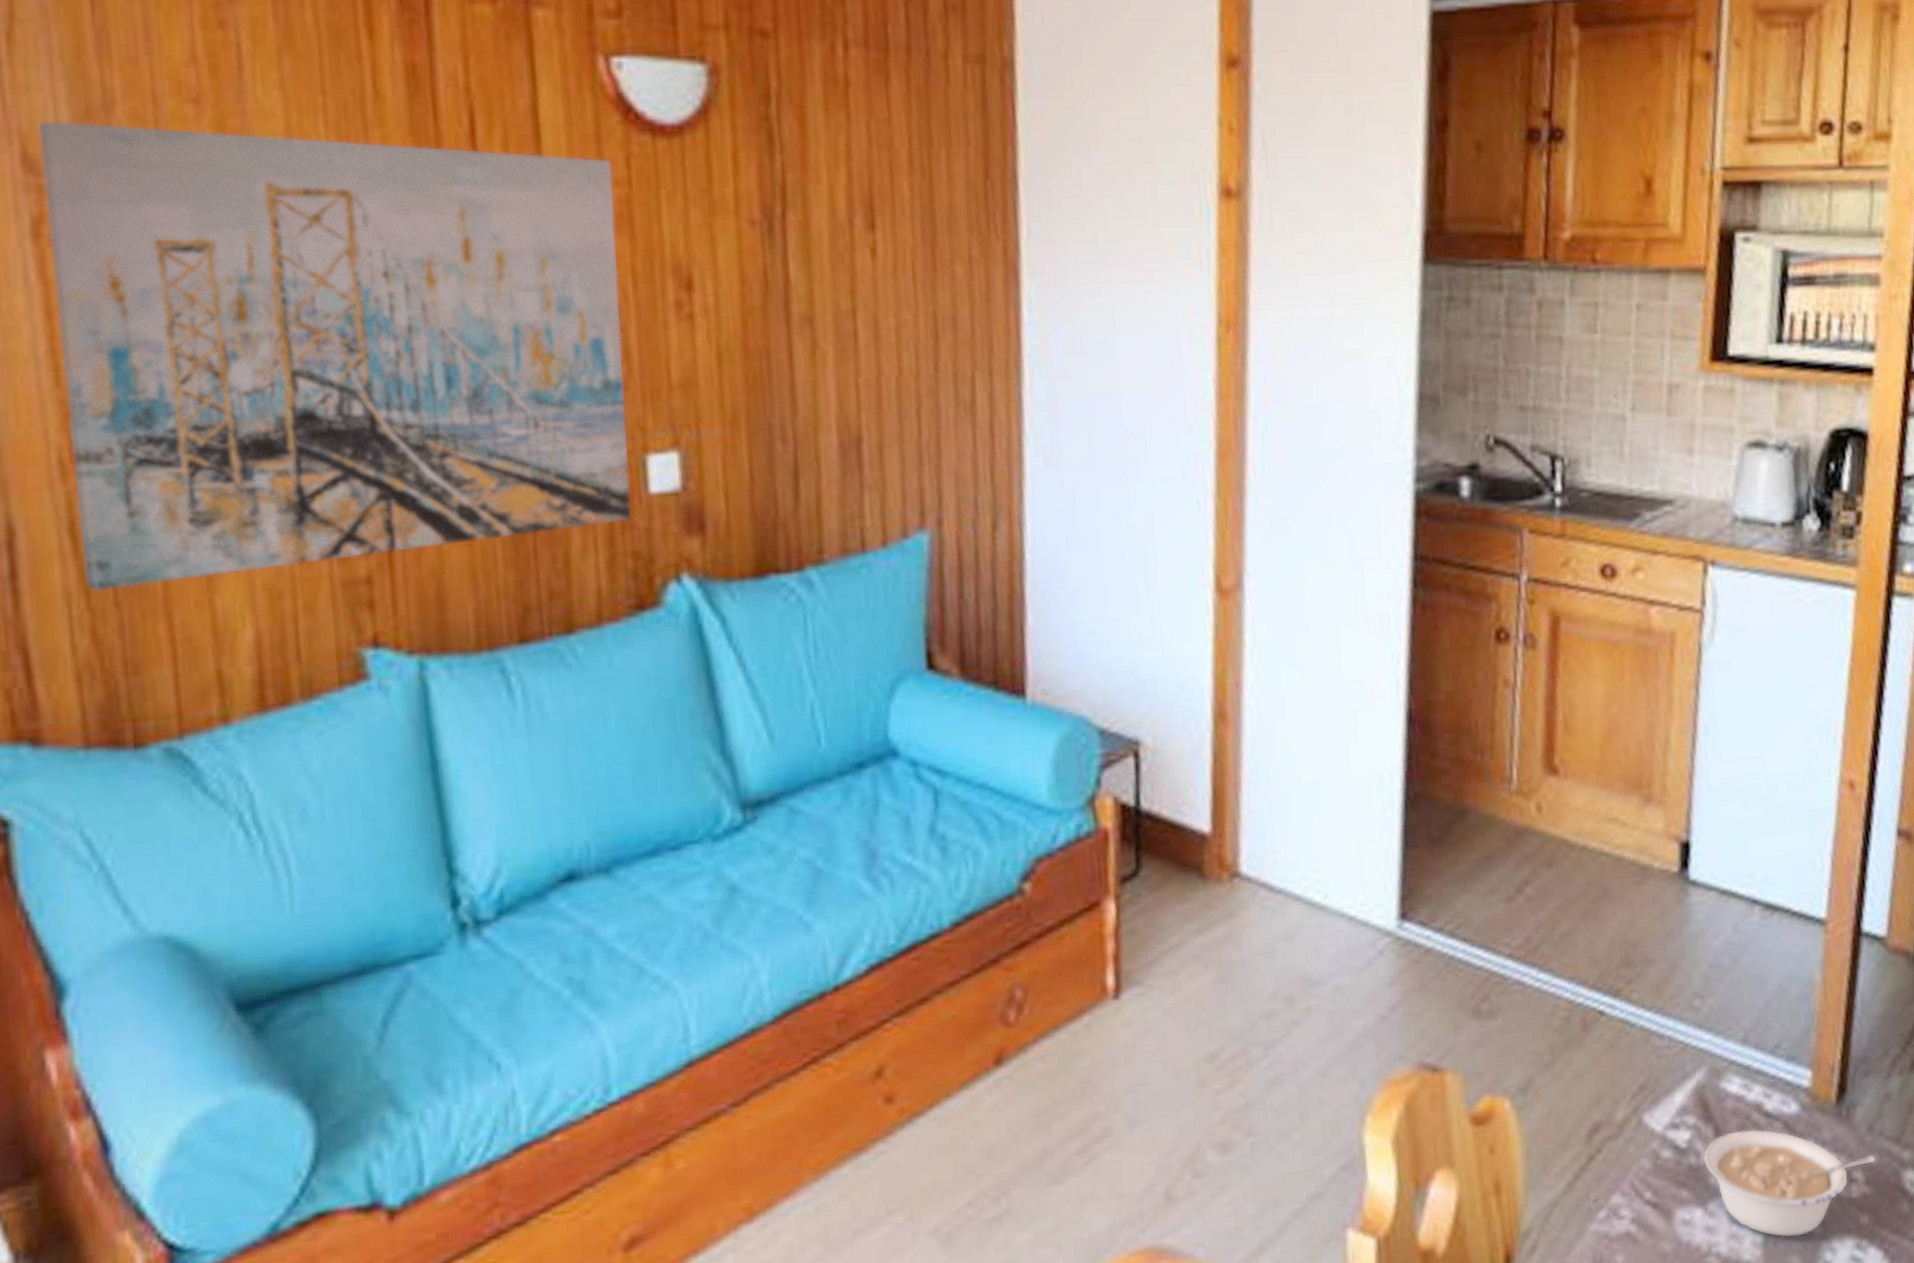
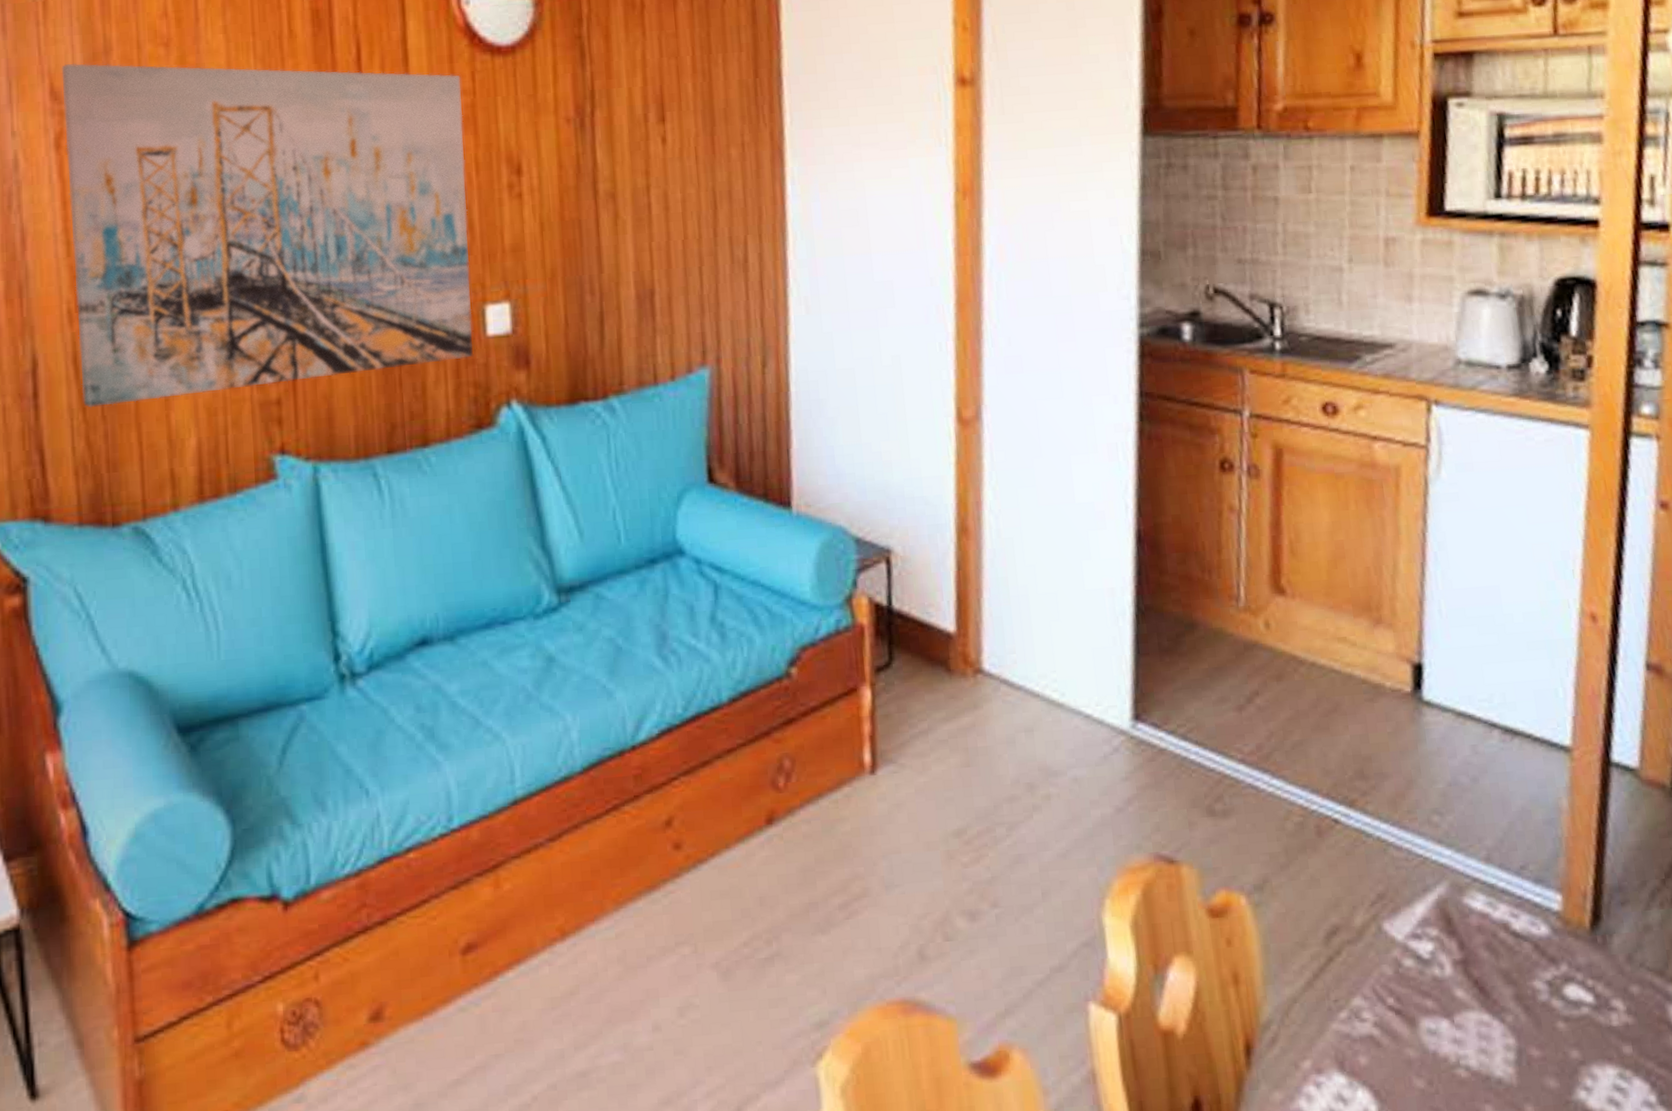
legume: present [1703,1129,1877,1238] -> none [1448,946,1638,1059]

